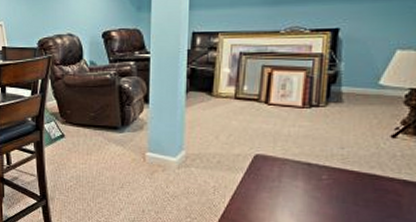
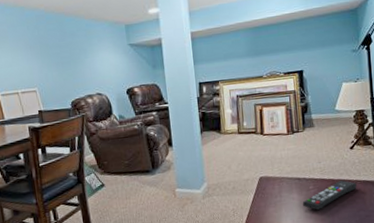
remote control: none [308,175,392,206] -> present [302,180,357,210]

